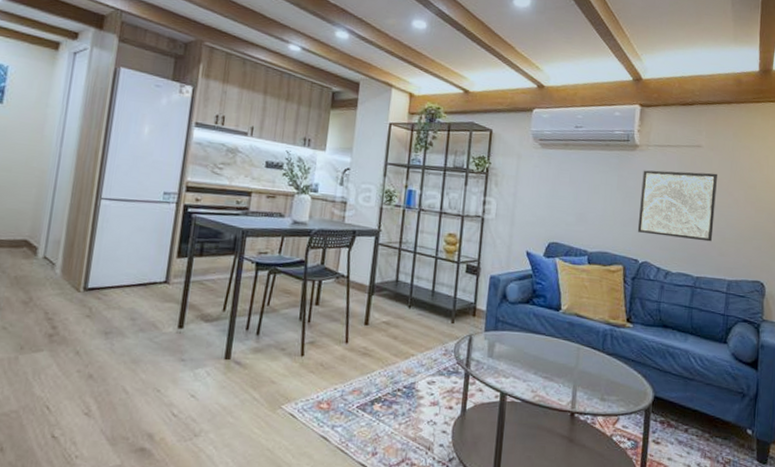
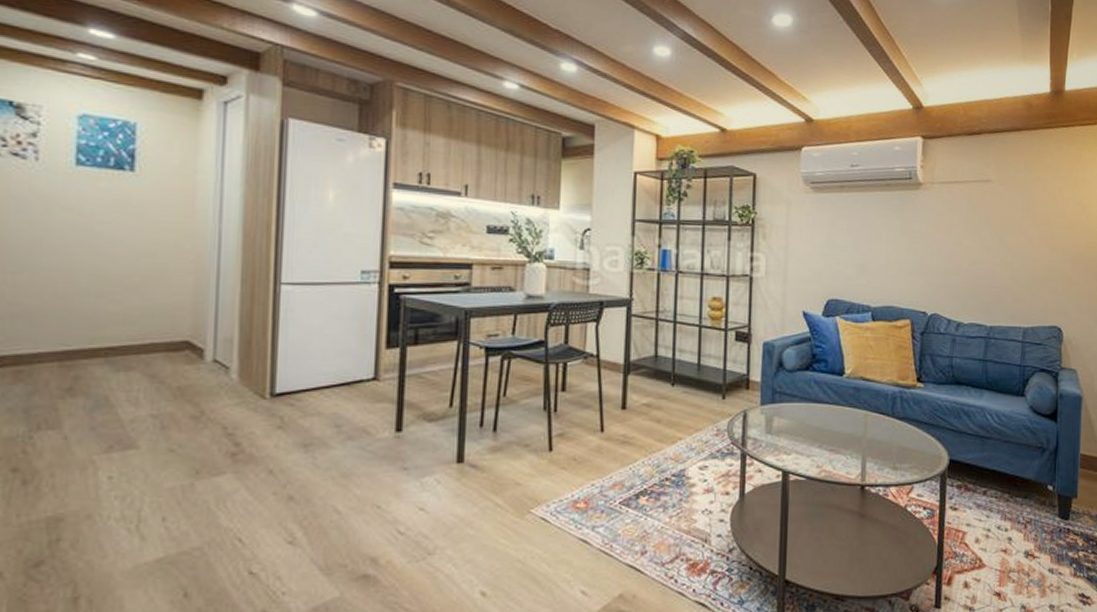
wall art: present [637,170,717,242] -> none [924,210,1009,287]

